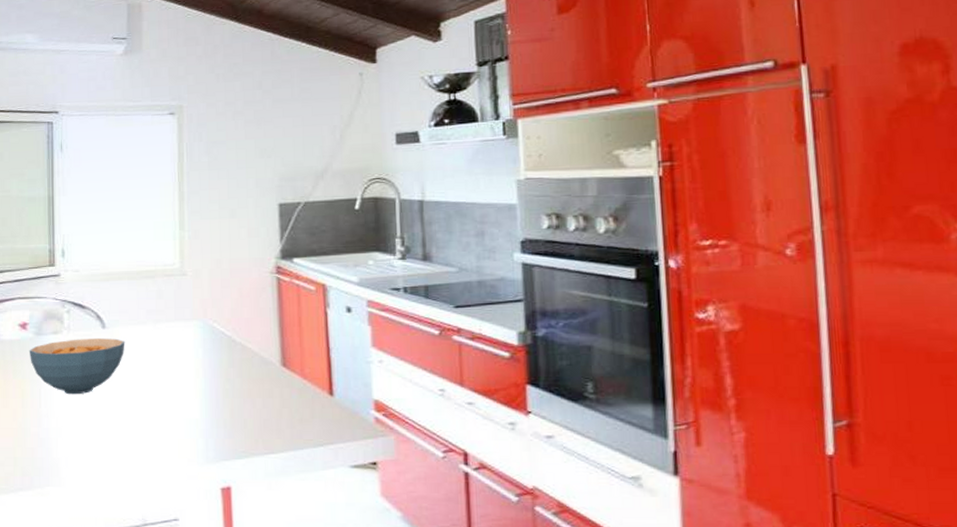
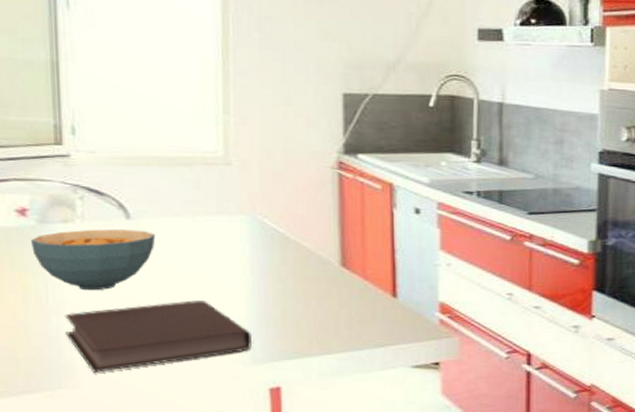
notebook: none [53,402,205,471] -> present [64,300,252,373]

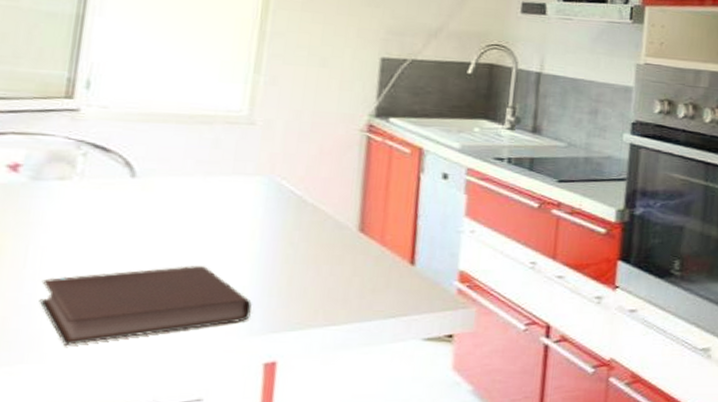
cereal bowl: present [30,229,156,291] -> none [17,187,161,254]

